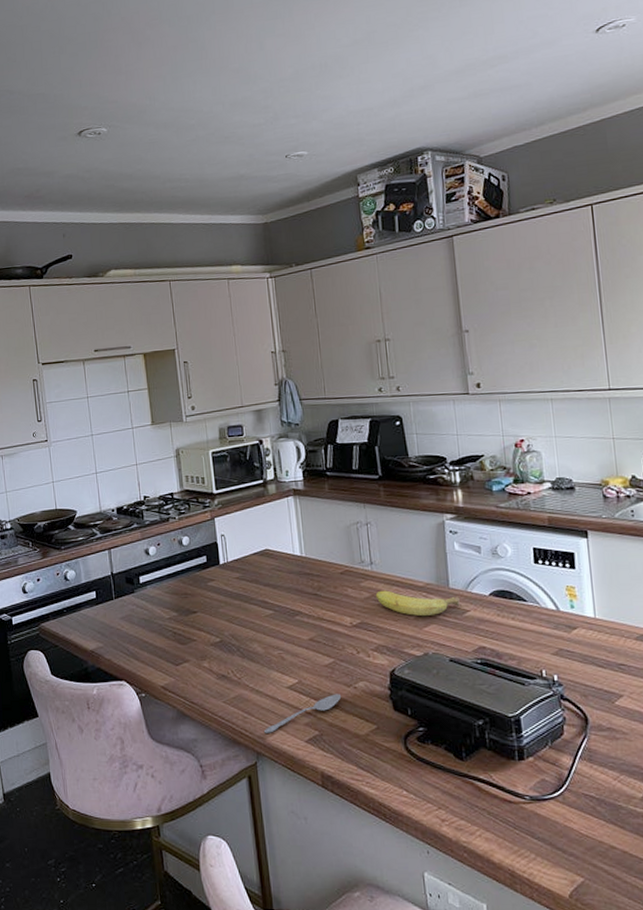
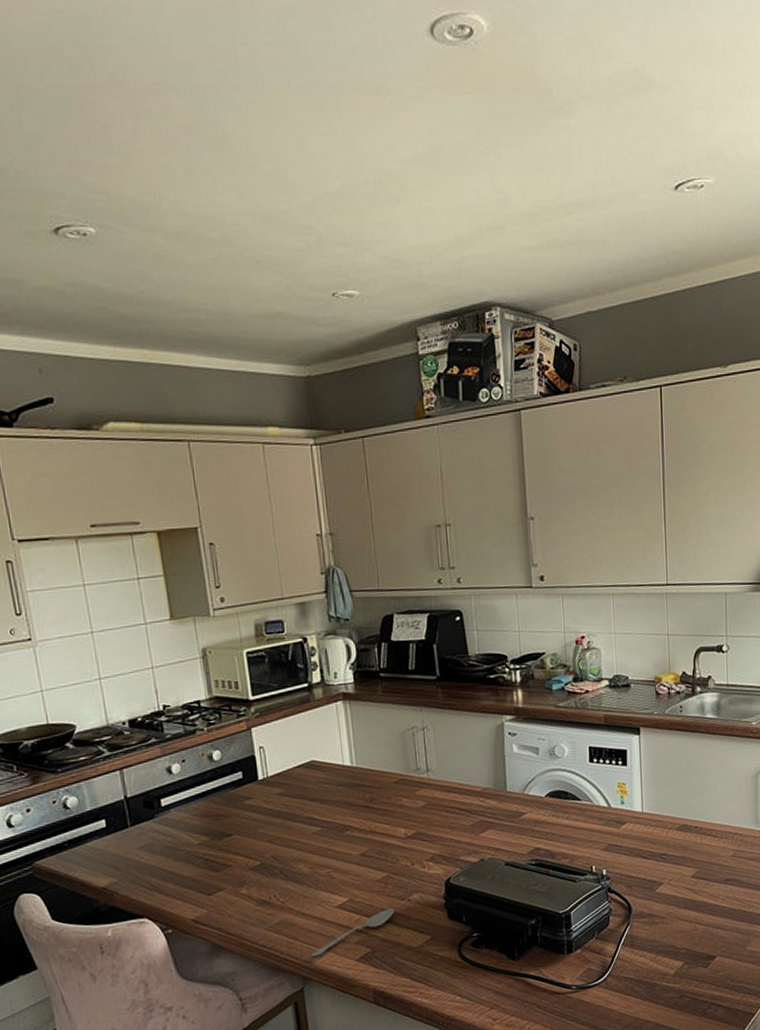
fruit: present [375,590,460,617] -> none [431,797,517,823]

